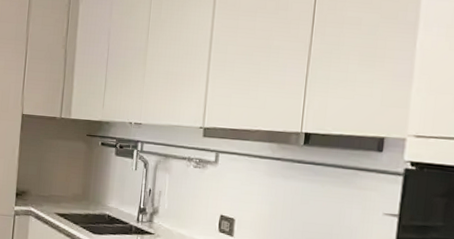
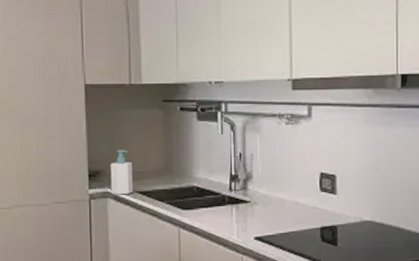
soap bottle: none [33,174,54,215] -> present [110,150,134,195]

